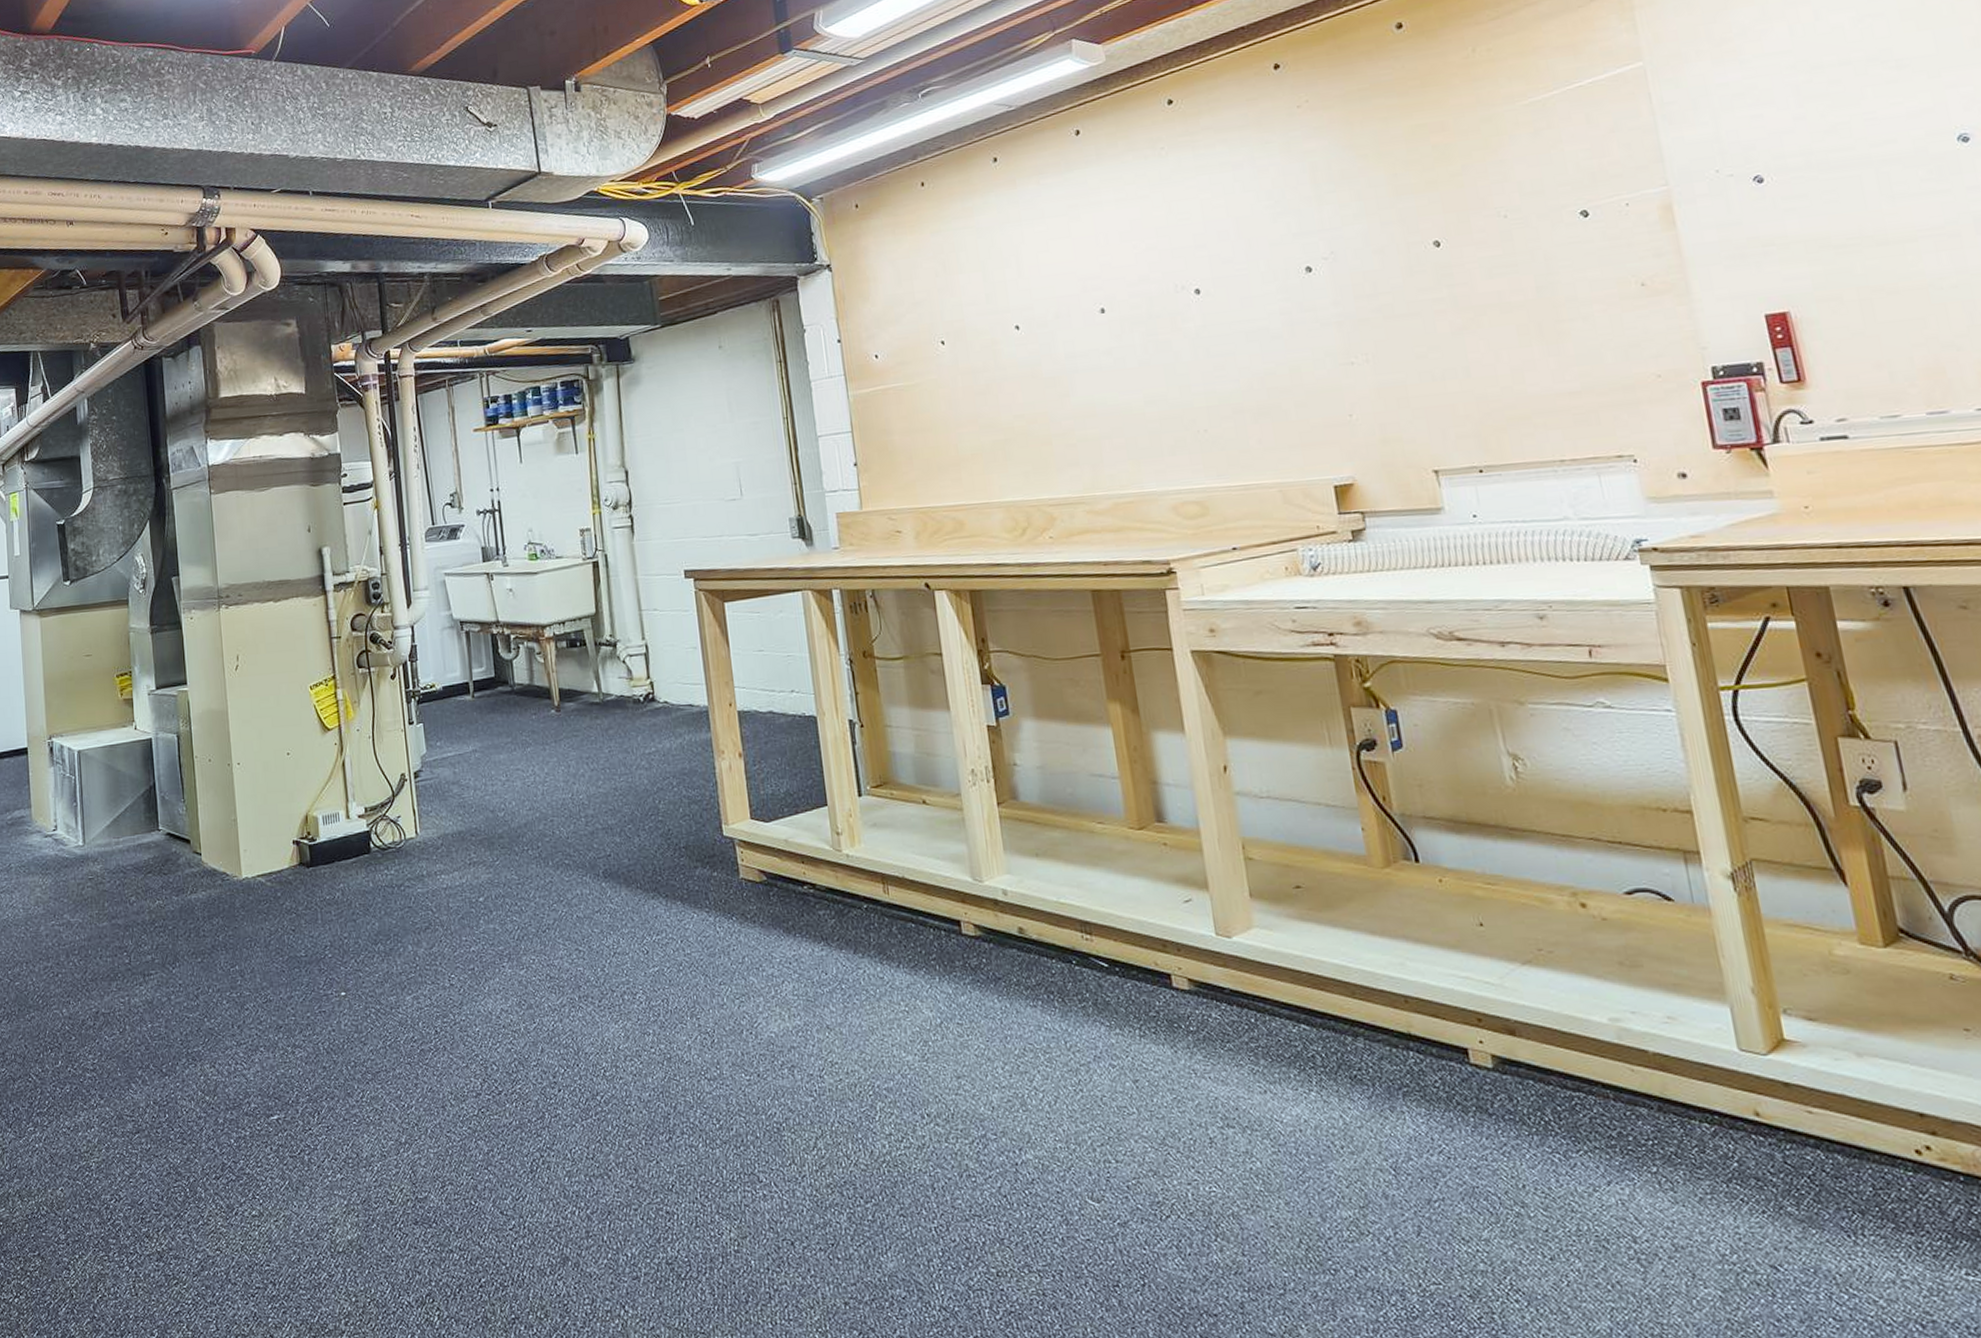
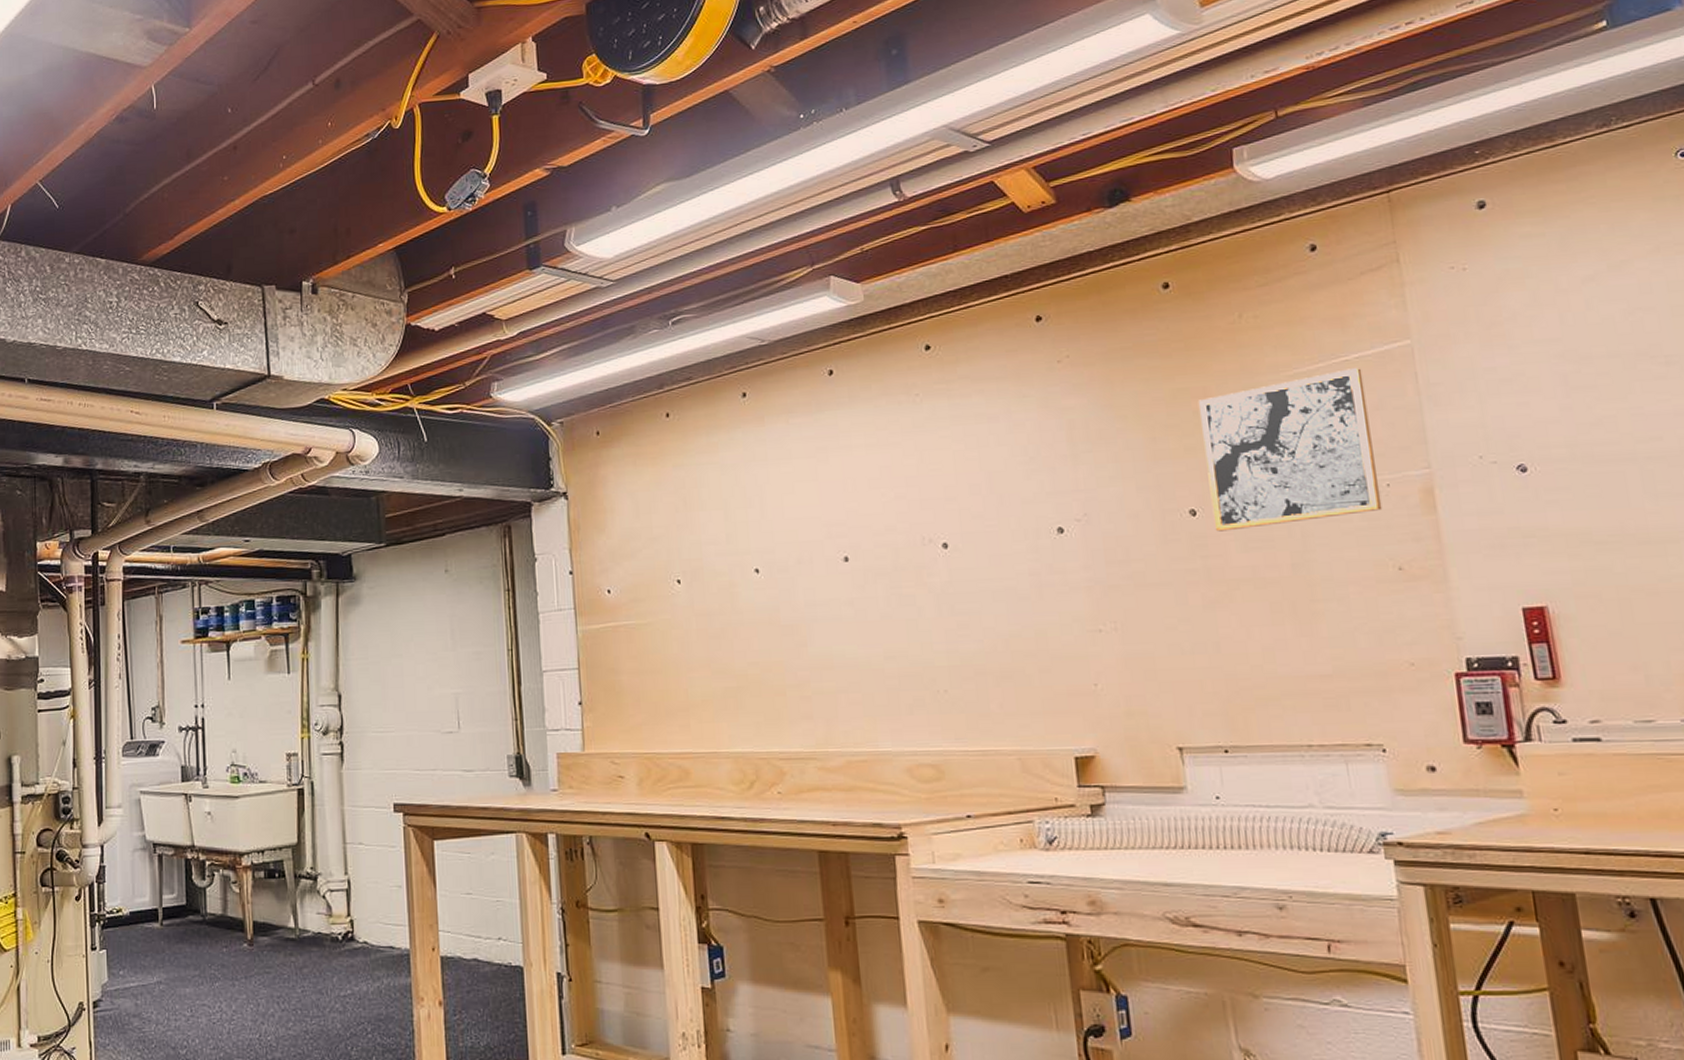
wall art: none [1436,93,1623,261] -> present [1198,368,1383,532]

